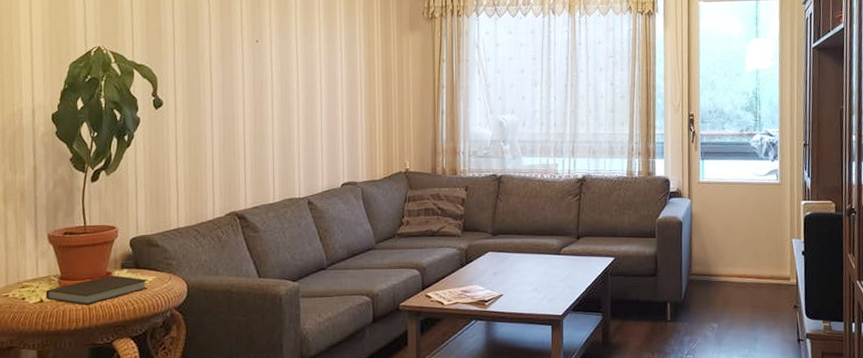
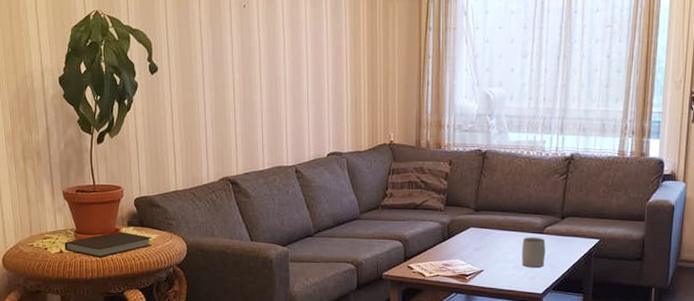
mug: none [540,258,564,289] -> present [522,237,546,267]

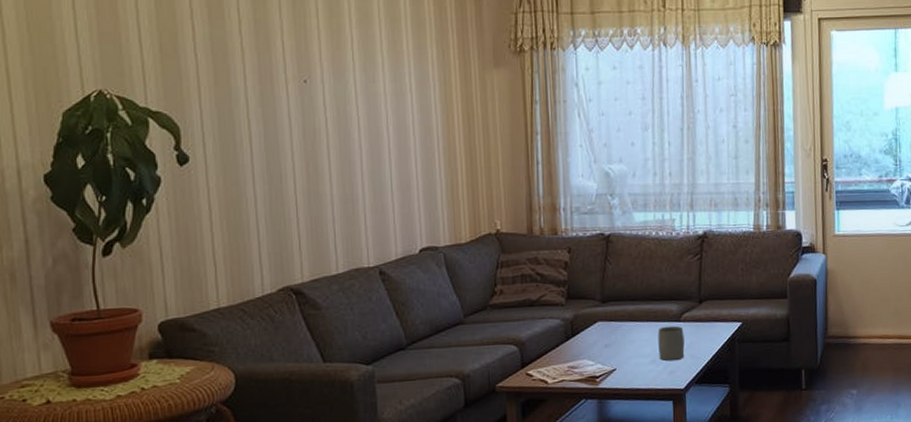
book: present [64,231,153,258] -> none [53,367,186,405]

